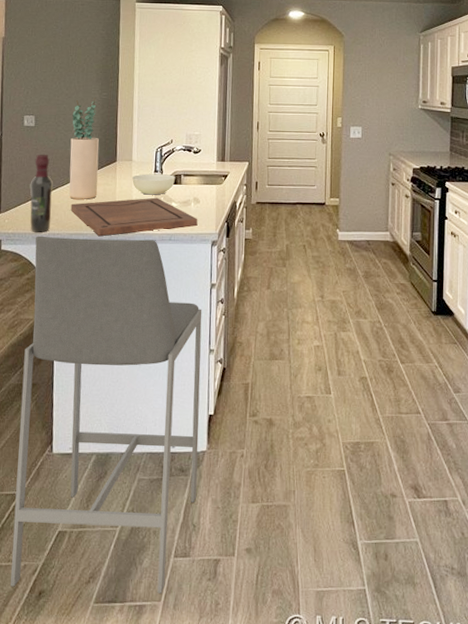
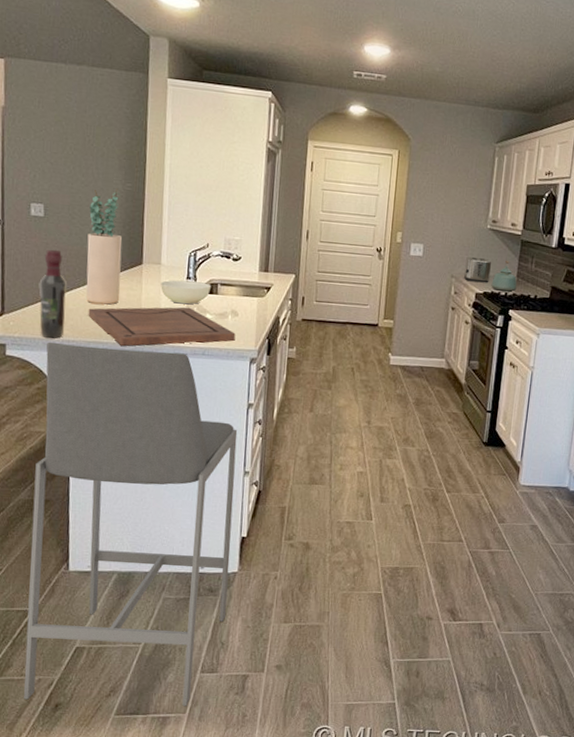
toaster: none [400,135,426,159] -> present [463,256,492,283]
kettle: none [427,136,451,165] -> present [491,260,517,292]

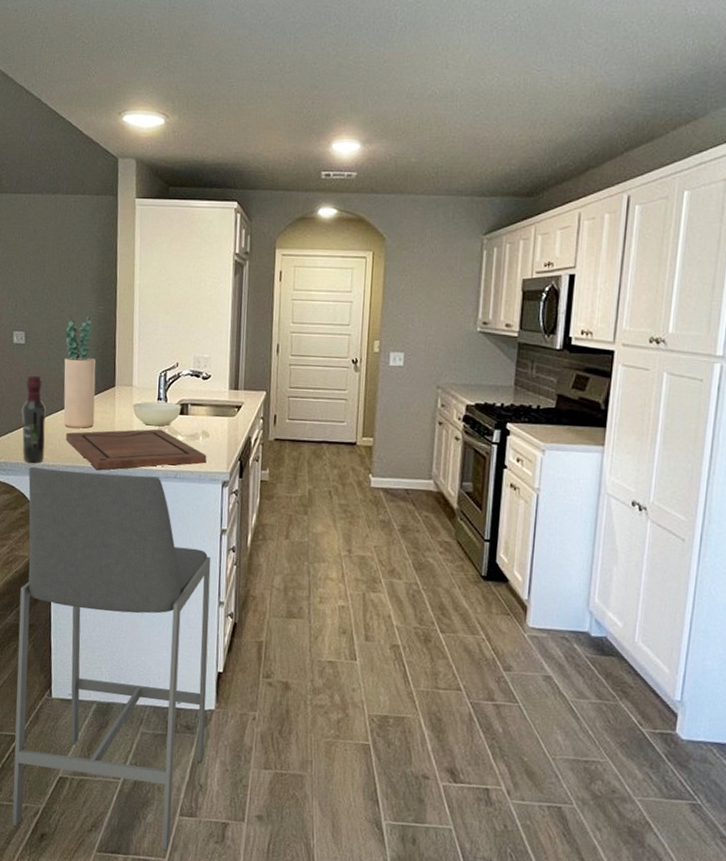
toaster: present [463,256,492,283] -> none [451,364,484,394]
kettle: present [491,260,517,292] -> none [484,366,515,402]

